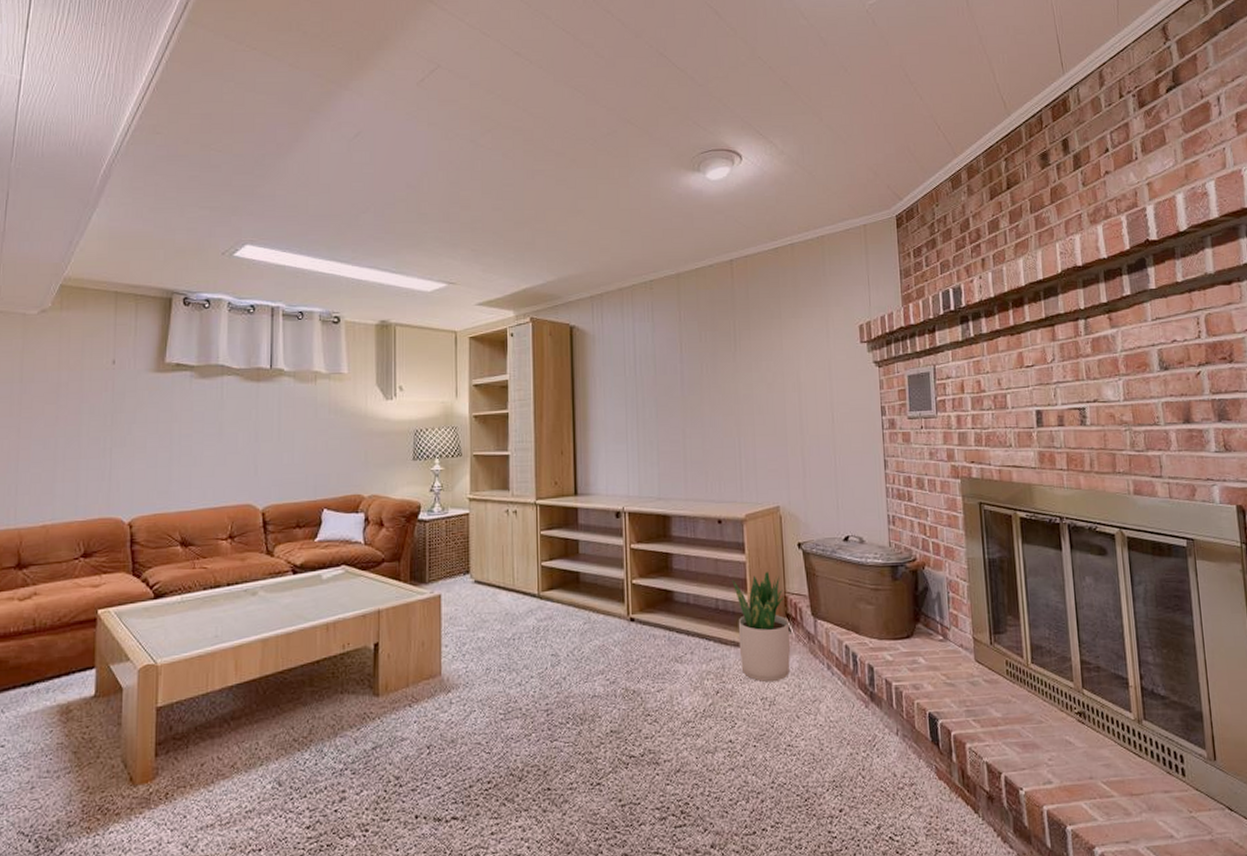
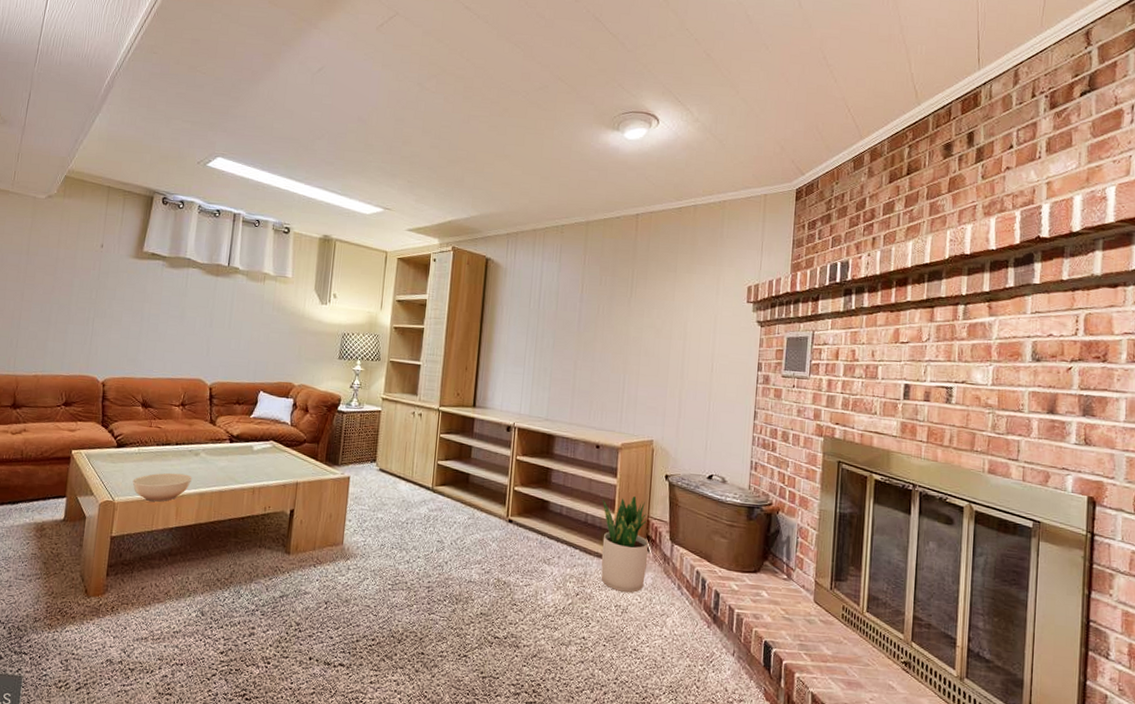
bowl: none [177,619,252,658] -> present [132,472,193,502]

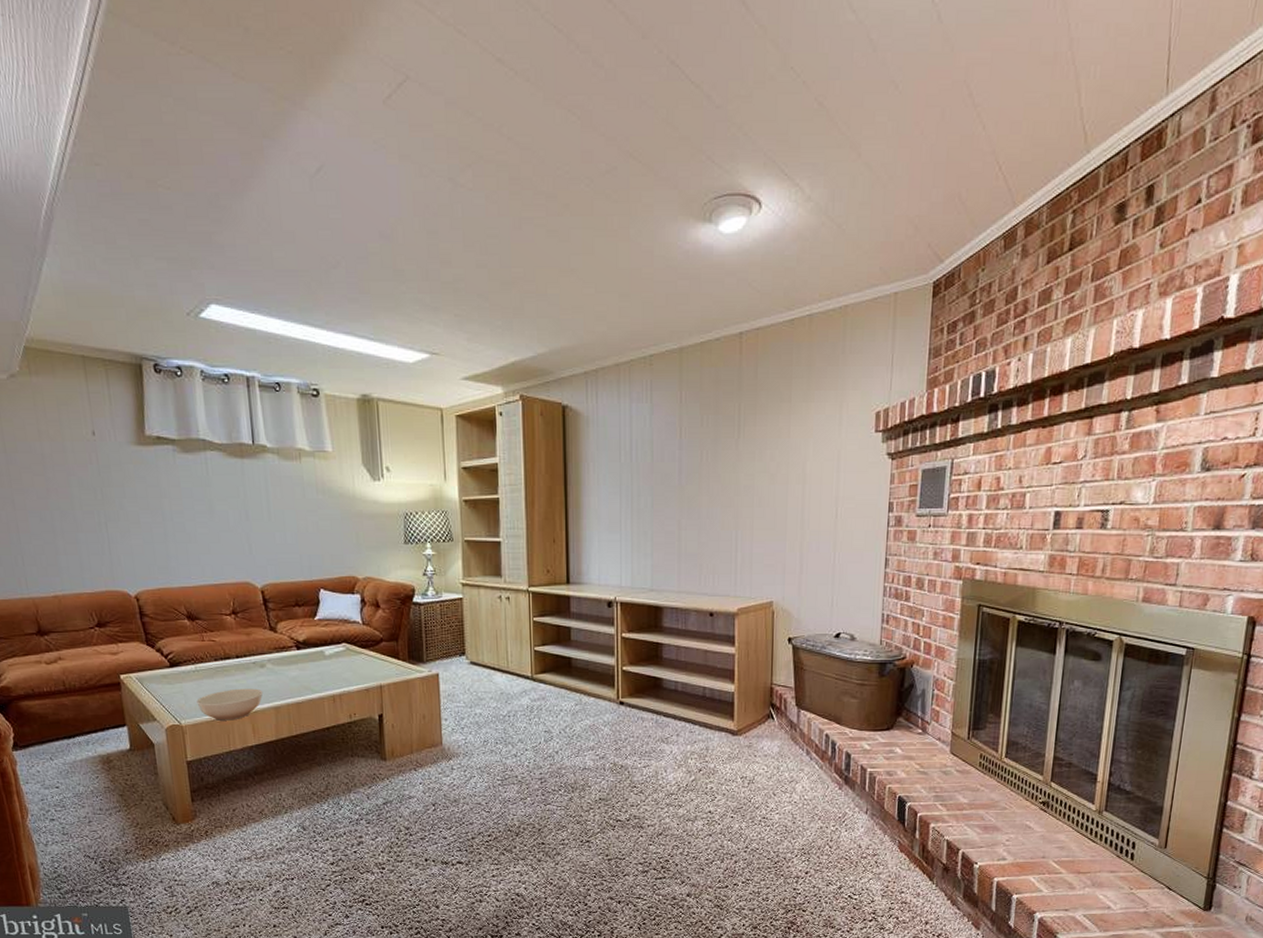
planter: present [601,497,649,593] -> none [720,664,774,764]

